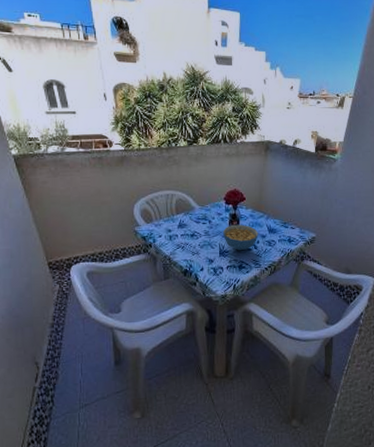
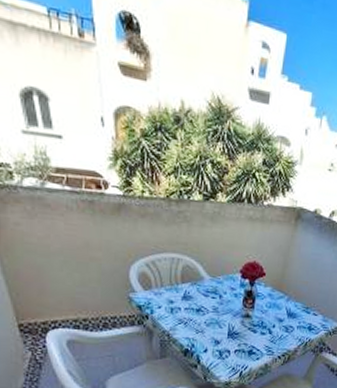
cereal bowl: present [222,224,259,250] -> none [234,303,276,334]

